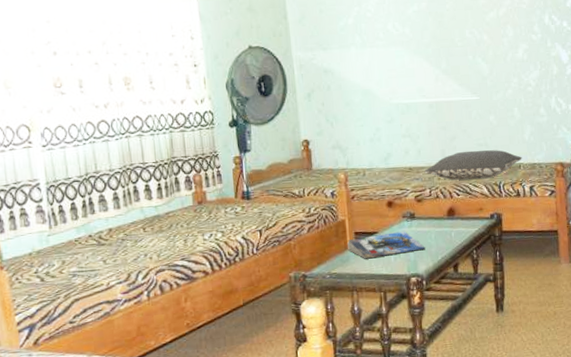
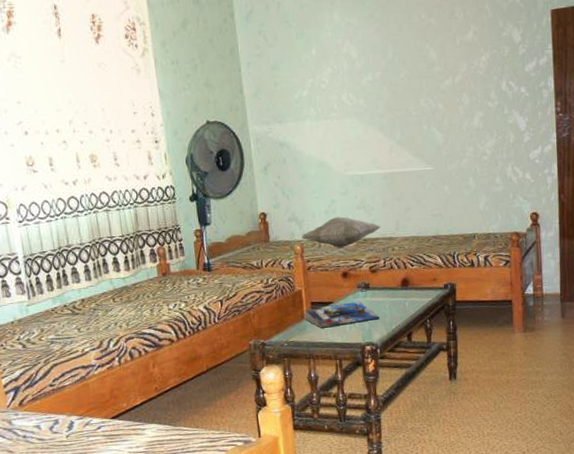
decorative pillow: none [345,145,427,177] -> present [301,216,381,248]
pillow: present [424,150,522,180] -> none [378,220,477,251]

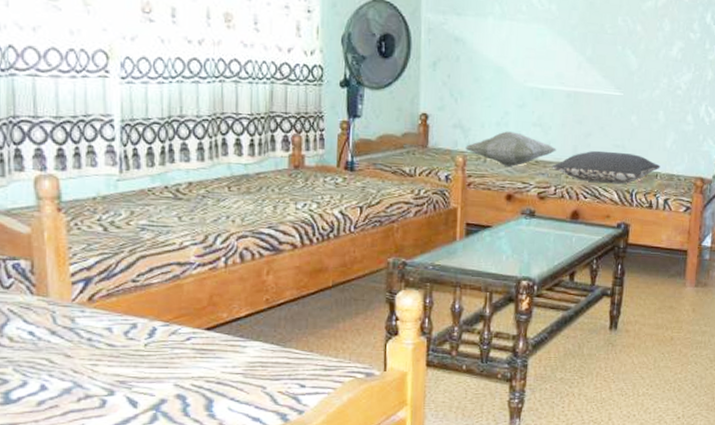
magazine: present [304,301,380,328] -> none [456,229,542,255]
pillow: none [378,220,477,251] -> present [552,150,661,184]

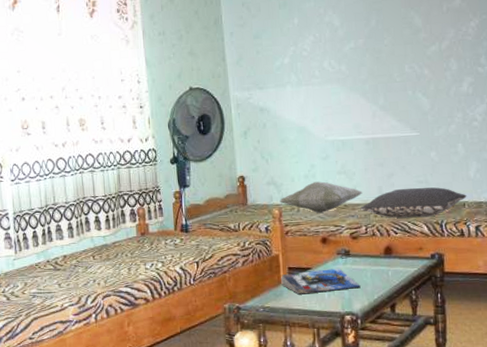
magazine: none [456,229,542,255] -> present [281,268,361,295]

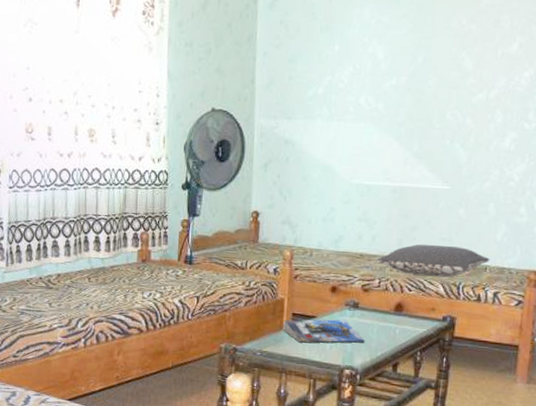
decorative pillow: present [280,181,363,213] -> none [293,226,381,260]

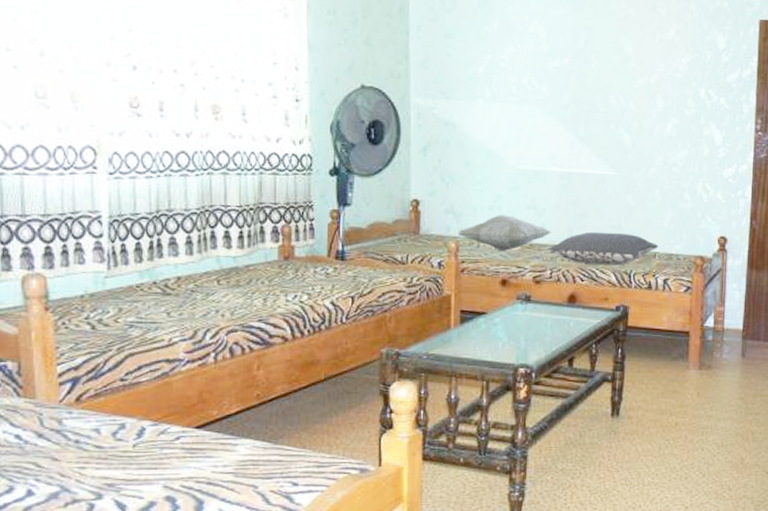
magazine: present [283,319,365,343] -> none [451,315,539,342]
decorative pillow: none [293,226,381,260] -> present [458,215,551,251]

